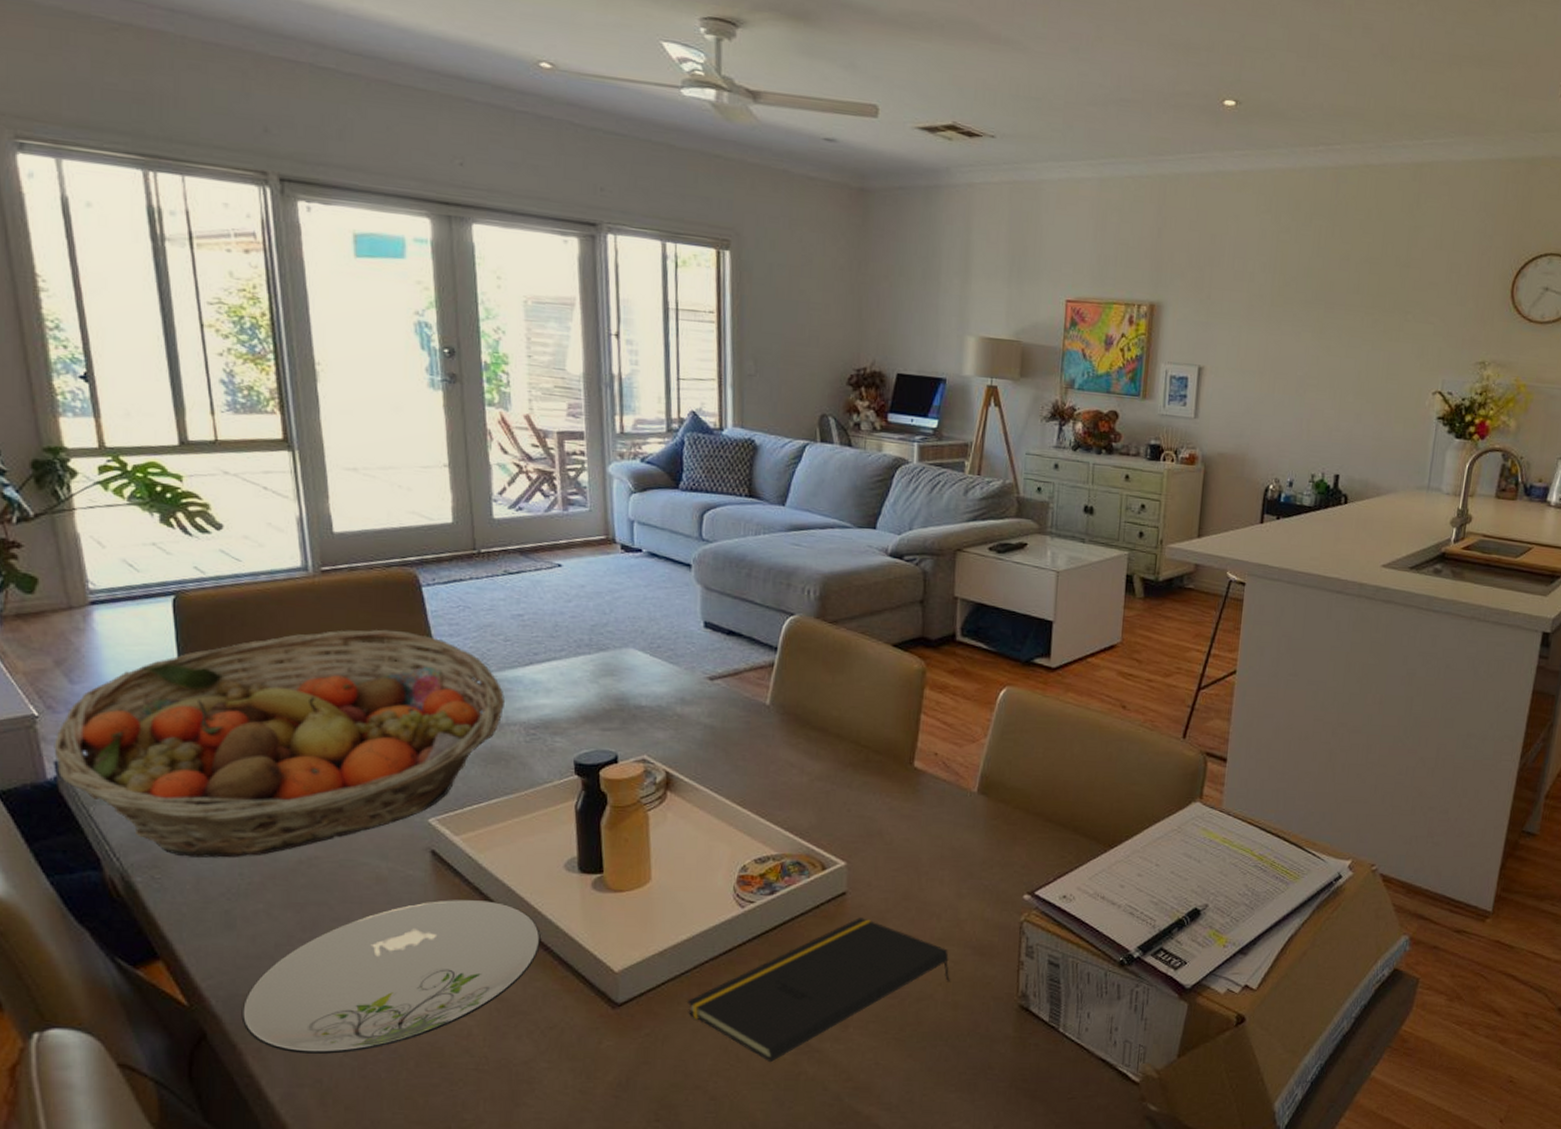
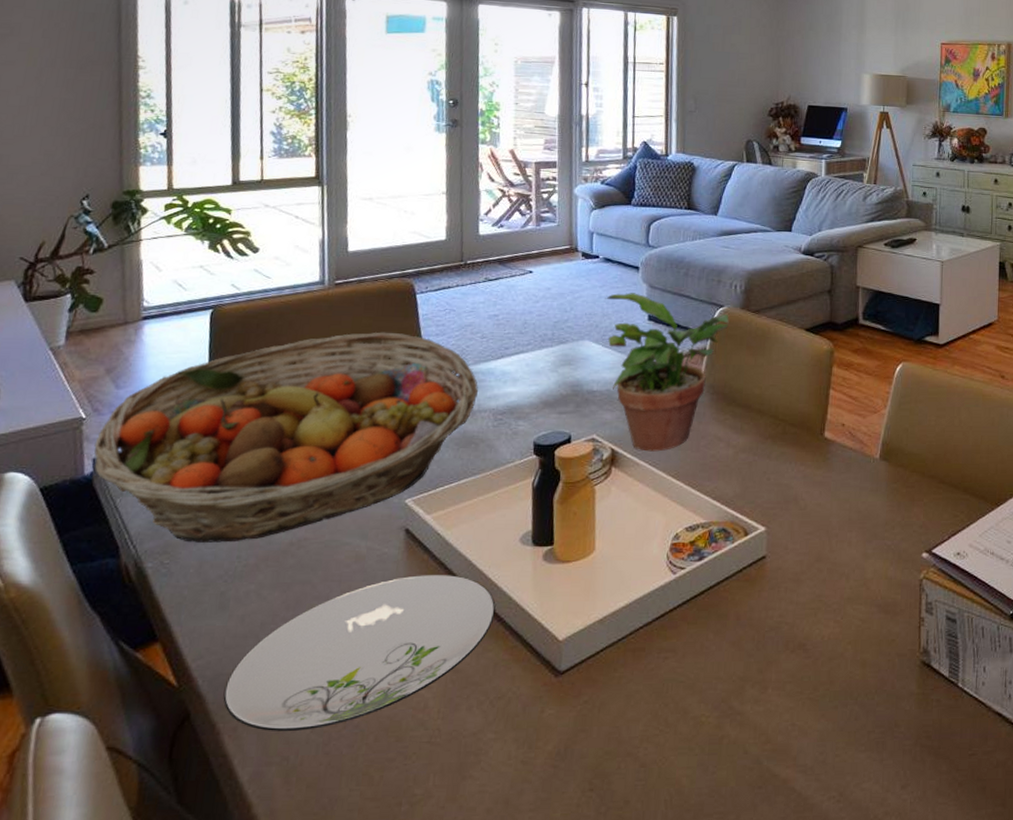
potted plant: none [651,594,801,776] -> present [605,293,729,452]
notepad: present [687,918,950,1063] -> none [623,580,858,727]

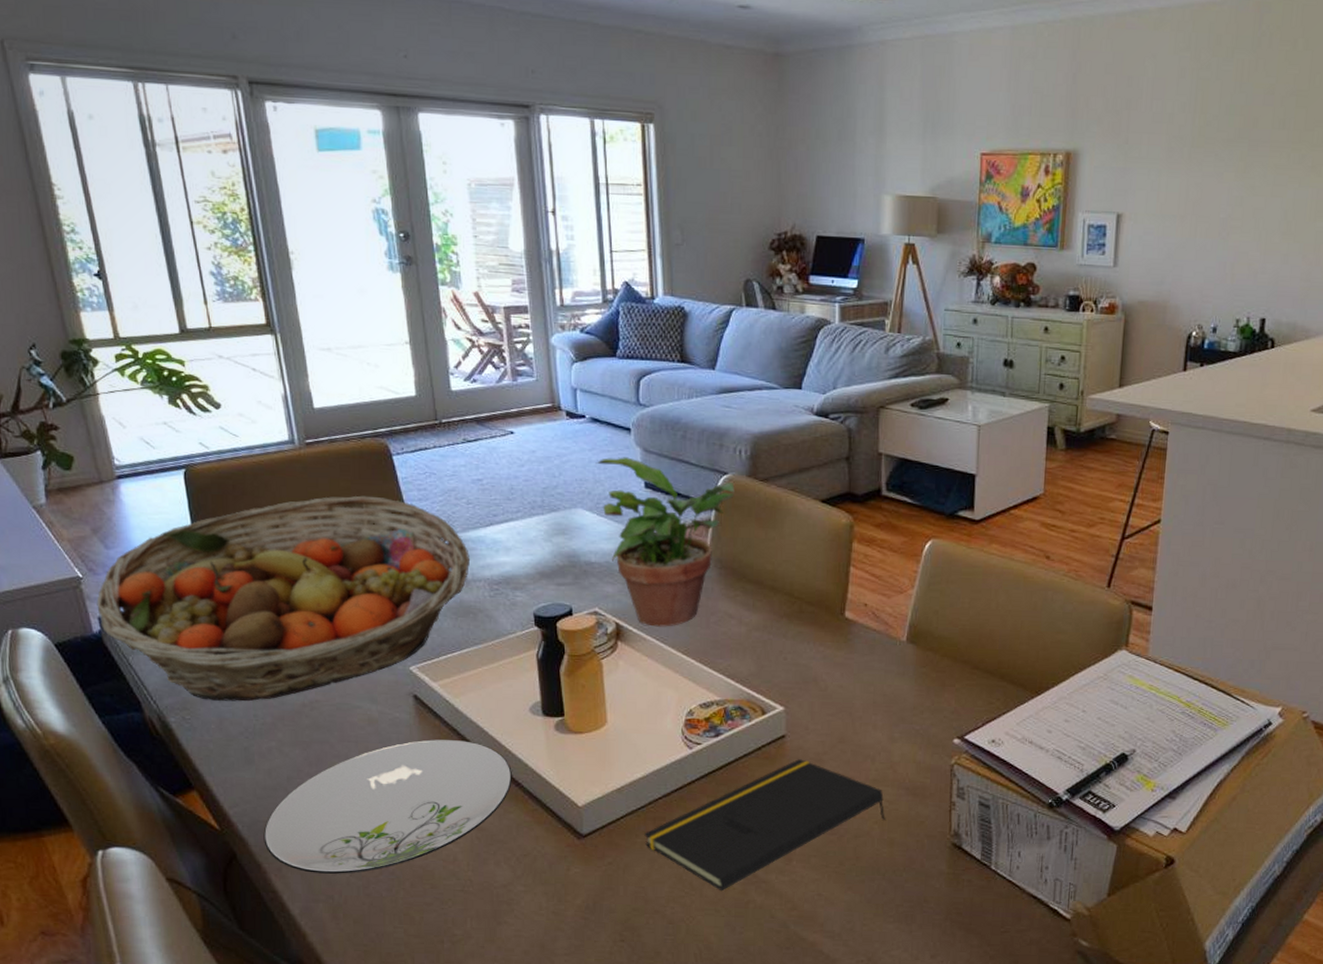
notepad: none [623,580,858,727] -> present [644,759,885,892]

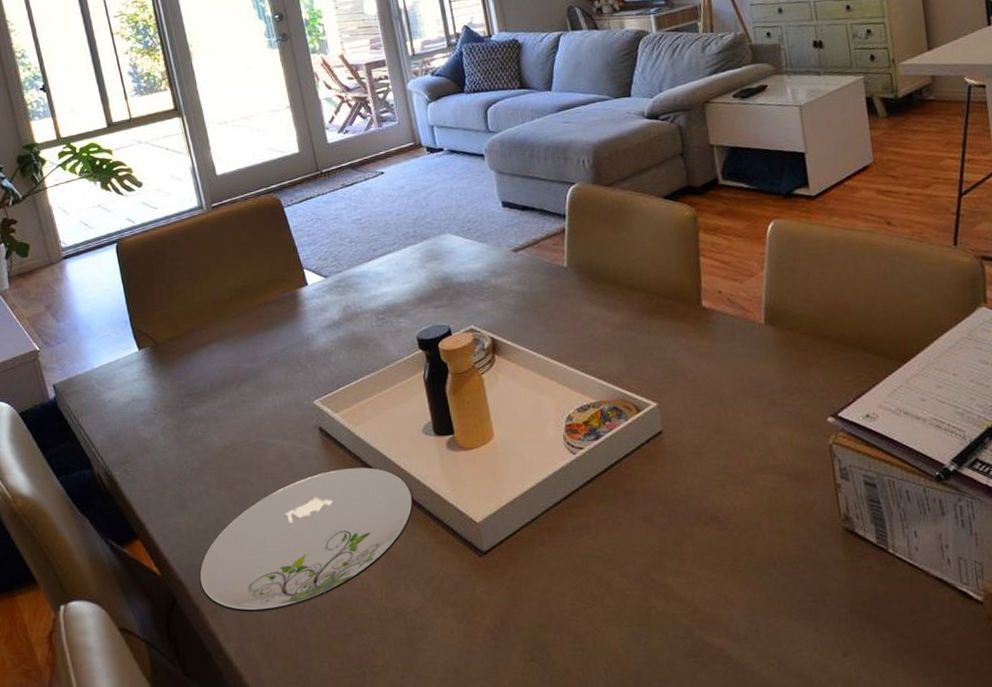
fruit basket: present [96,495,471,702] -> none [51,246,358,452]
potted plant: present [595,457,735,627] -> none [457,181,584,337]
notepad: present [644,759,885,892] -> none [541,454,773,600]

